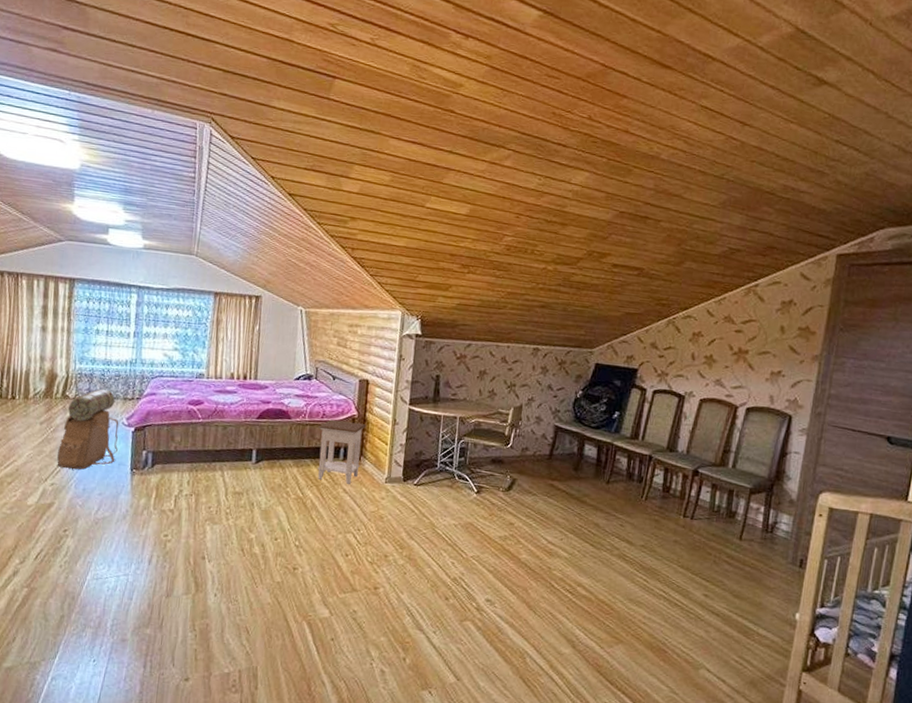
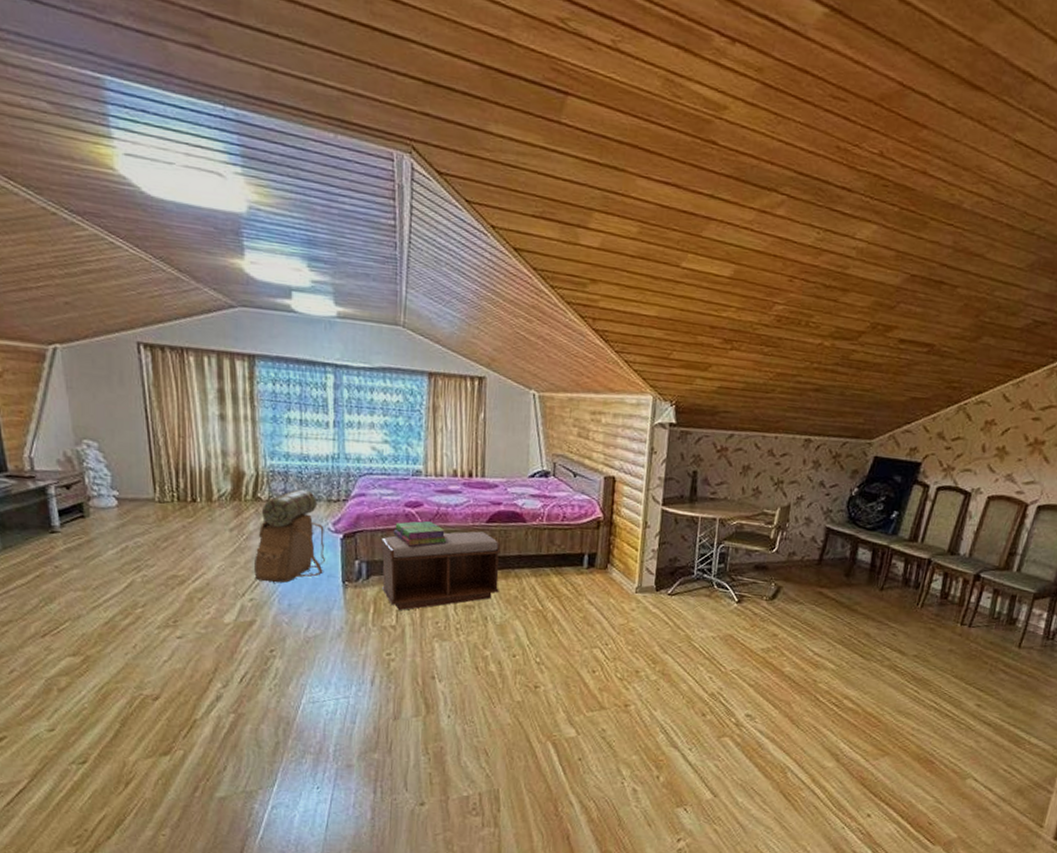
bench: none [164,426,269,496] -> present [381,531,501,611]
stack of books: none [177,416,223,439] -> present [393,520,447,547]
nightstand: present [316,419,367,484] -> none [557,522,614,595]

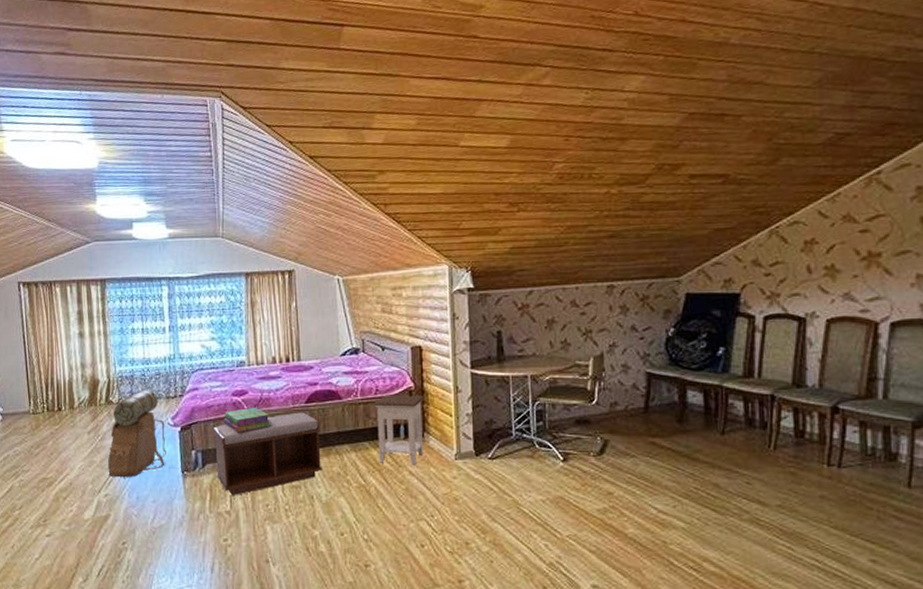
nightstand: none [557,522,614,595] -> present [372,395,426,465]

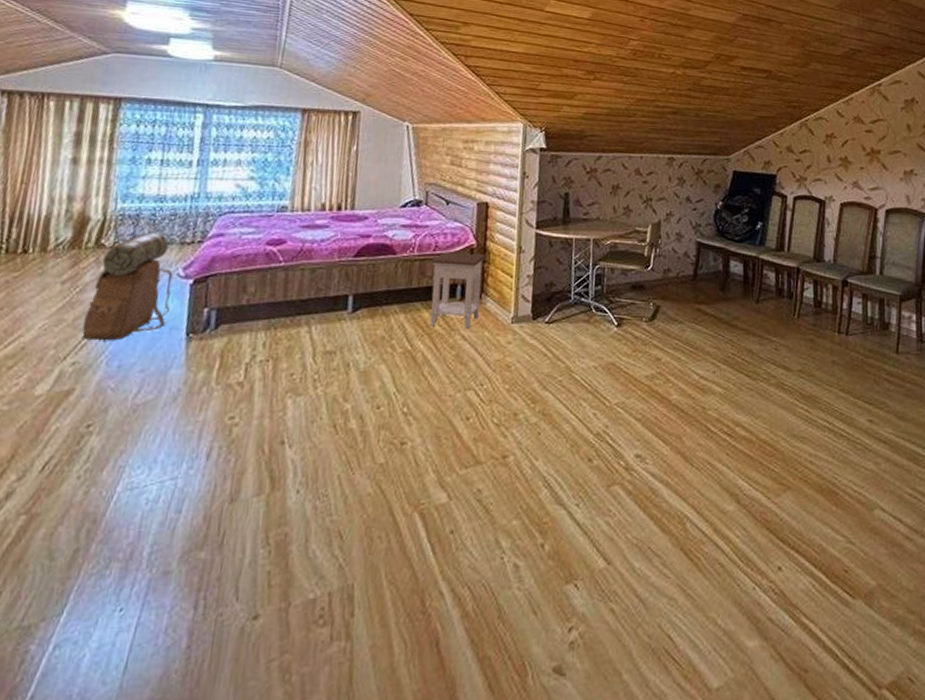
bench: present [214,412,322,496] -> none [231,267,369,364]
stack of books: present [223,407,271,433] -> none [250,258,311,289]

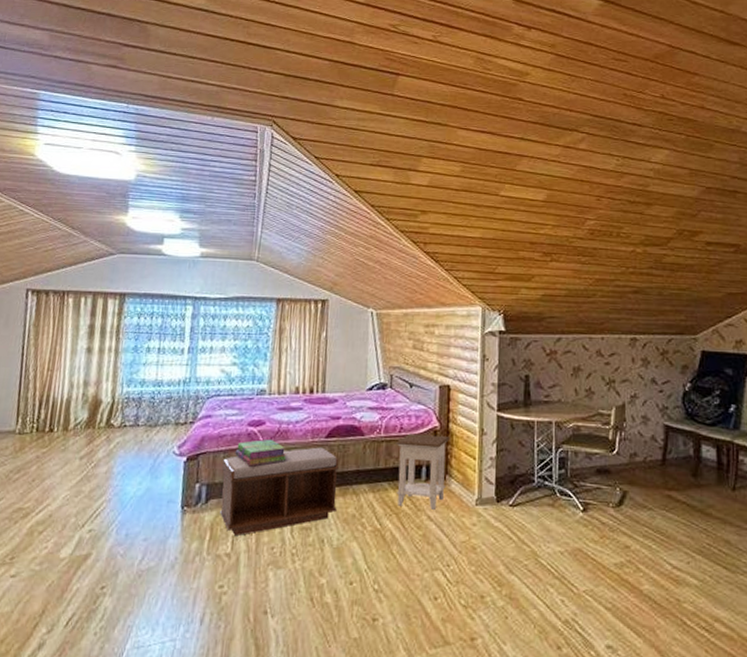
backpack: present [82,232,173,341] -> none [96,414,170,512]
bench: none [231,267,369,364] -> present [220,447,339,537]
stack of books: none [250,258,311,289] -> present [235,439,287,467]

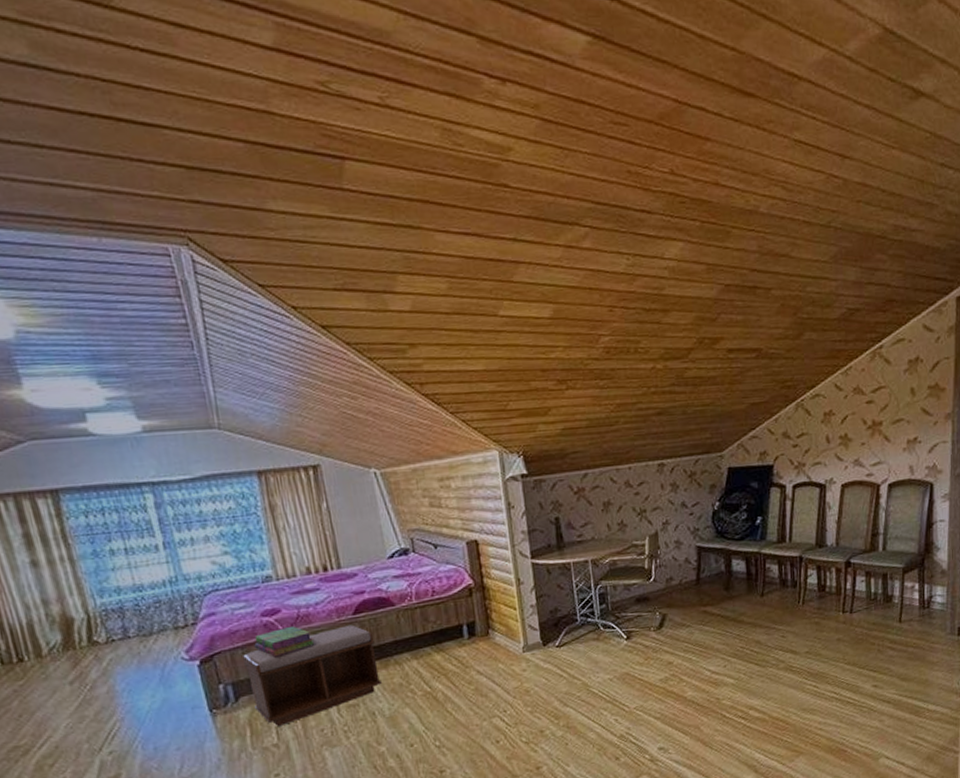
nightstand: present [395,433,451,510] -> none [429,592,490,667]

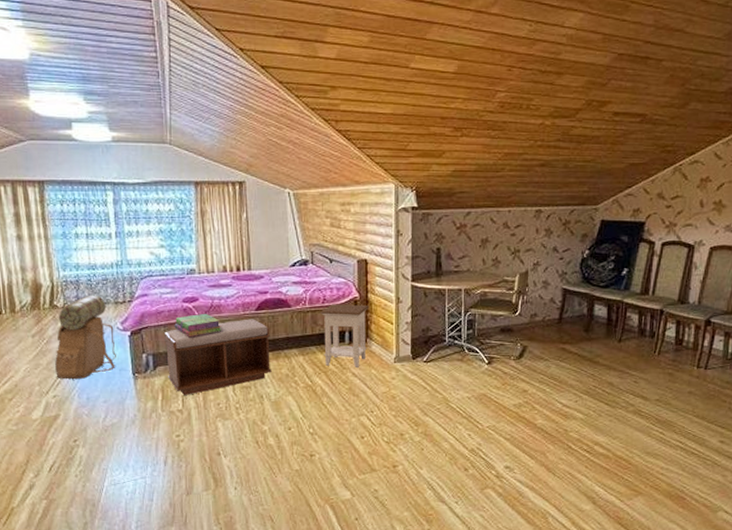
backpack: none [102,622,187,730] -> present [55,295,117,380]
nightstand: none [429,592,490,667] -> present [319,304,370,367]

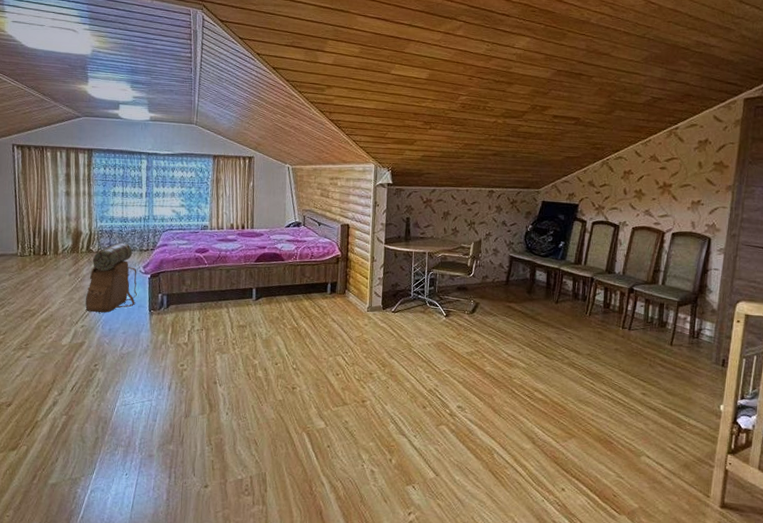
bench: present [164,319,272,396] -> none [178,269,266,331]
stack of books: present [174,313,222,338] -> none [187,262,226,282]
nightstand: present [319,304,370,367] -> none [307,259,349,314]

